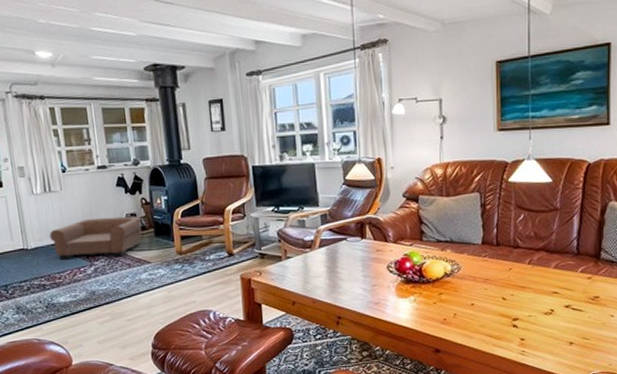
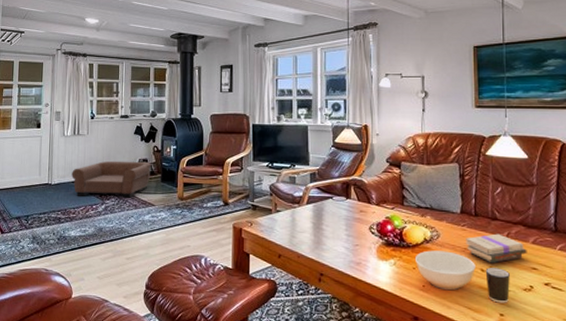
bowl: none [435,283,497,322] -> present [414,250,476,291]
books: none [487,261,549,292] -> present [466,233,527,264]
mug: none [506,295,531,329] -> present [485,268,510,303]

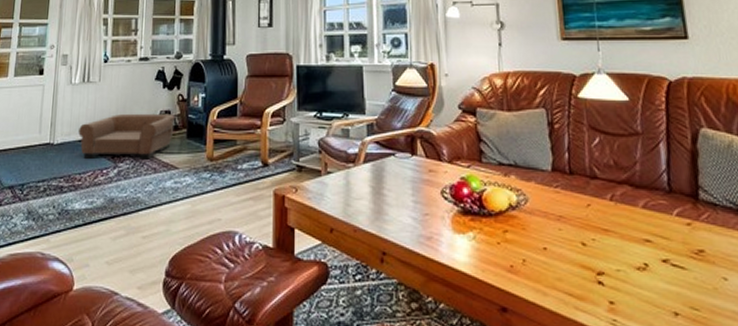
bowl: present [414,250,476,291] -> none [498,219,575,272]
books: present [466,233,527,264] -> none [560,196,637,235]
mug: present [485,268,510,303] -> none [587,240,620,287]

